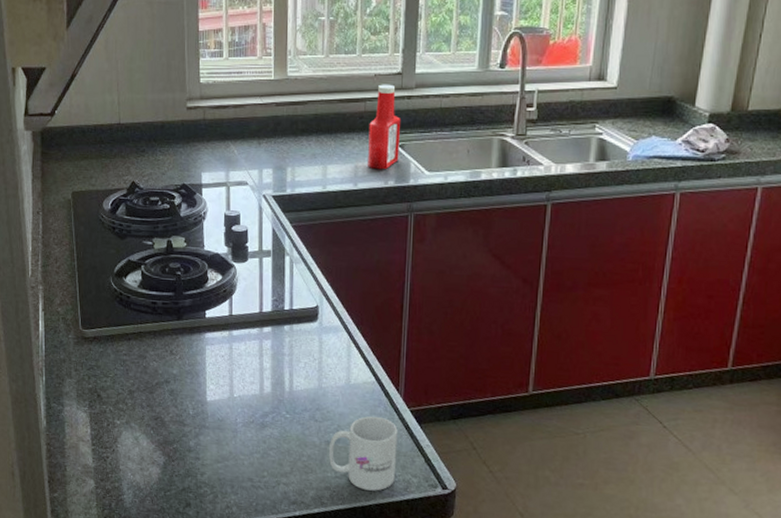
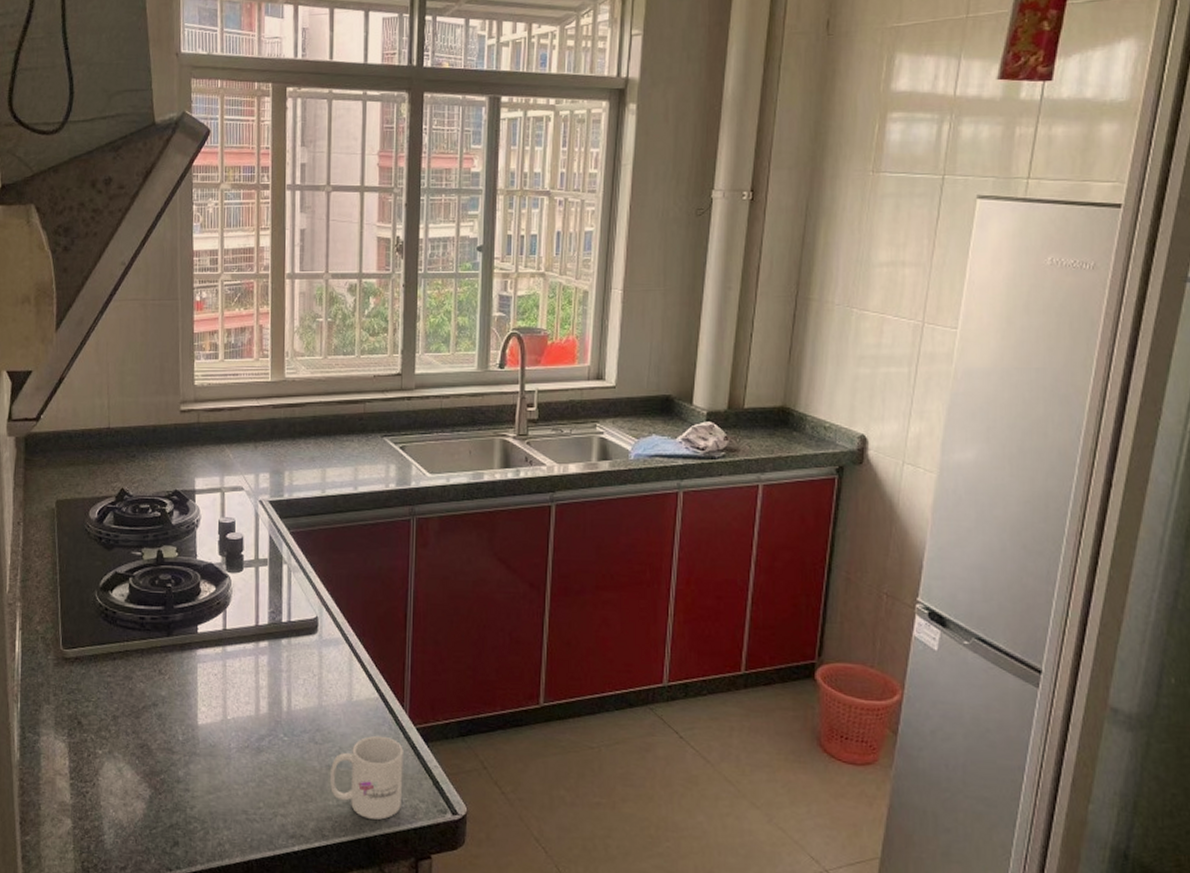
ketchup bottle: present [368,84,400,170] -> none [368,385,400,473]

